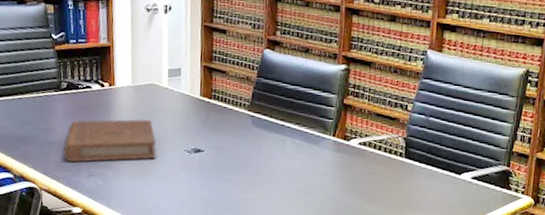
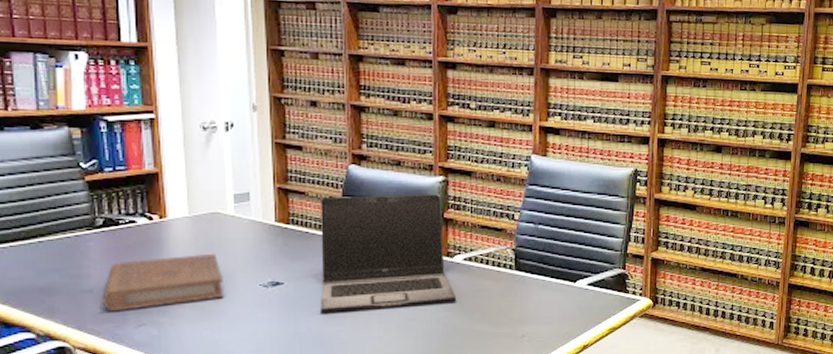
laptop: none [233,77,351,182] -> present [321,194,457,313]

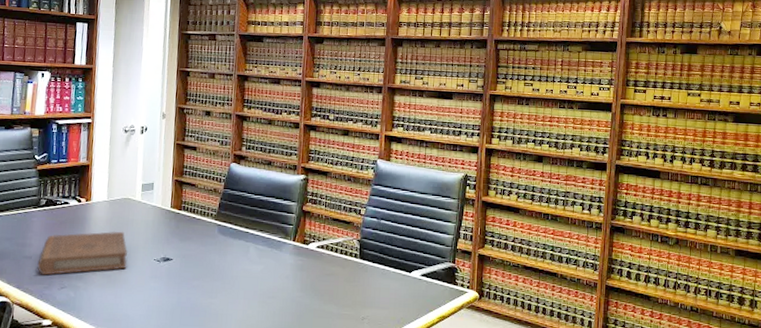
laptop: present [321,194,457,313] -> none [199,189,310,287]

